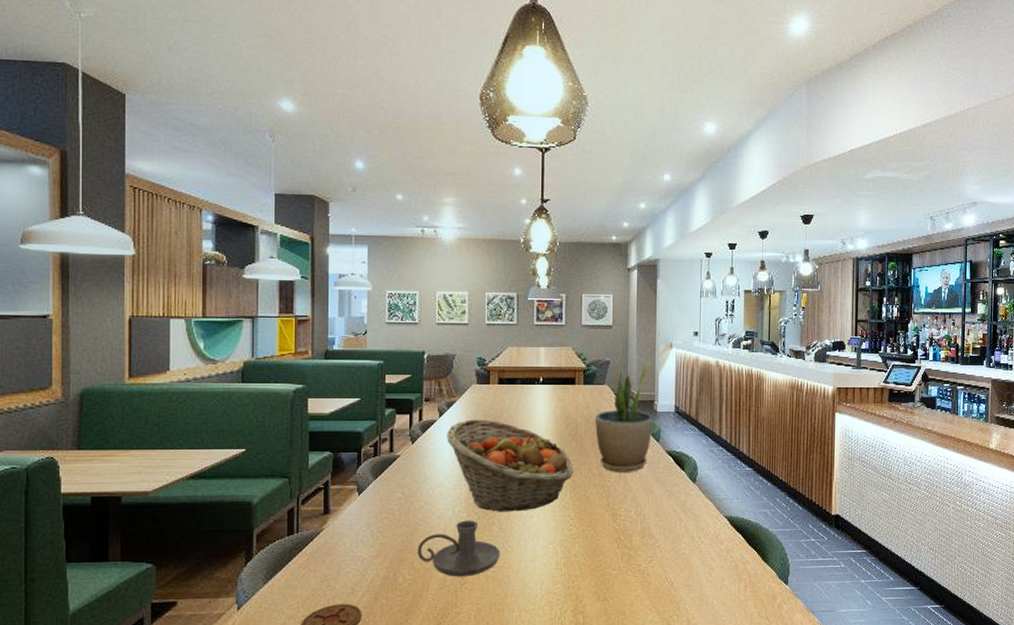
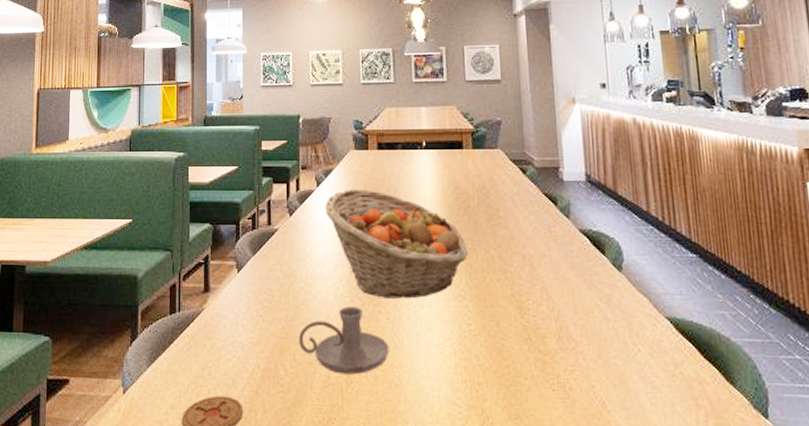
potted plant: present [595,361,652,472] -> none [489,120,560,255]

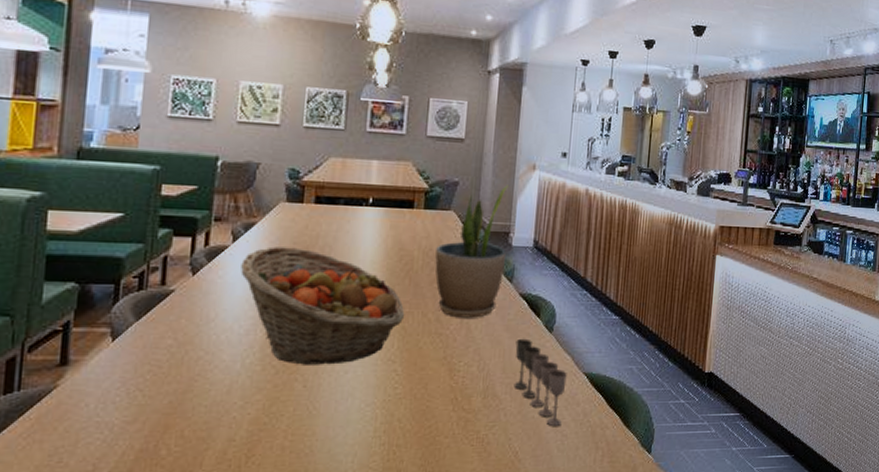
candle holder: present [299,306,390,375] -> none [189,375,303,448]
potted plant: none [489,120,560,255] -> present [435,185,508,318]
wine glass: none [583,277,650,377] -> present [514,338,567,427]

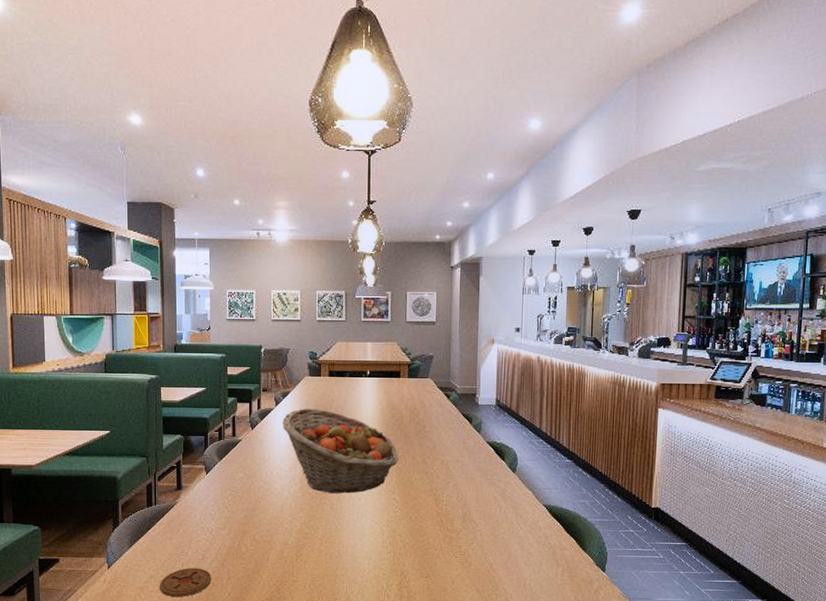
potted plant: present [435,185,508,318] -> none [419,356,474,461]
wine glass: present [514,338,567,427] -> none [486,477,529,547]

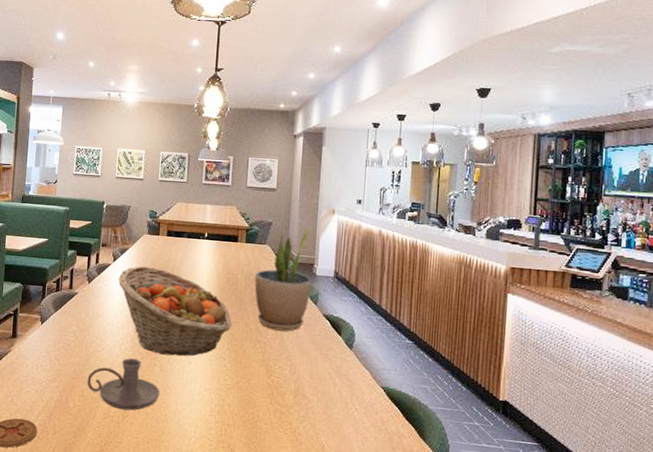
candle holder: none [258,499,332,550] -> present [87,358,160,411]
potted plant: none [419,356,474,461] -> present [254,225,312,331]

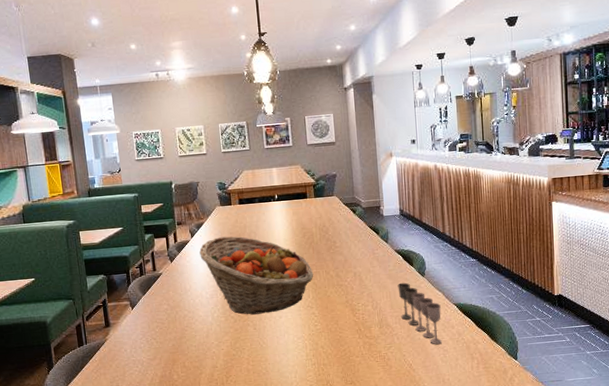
candle holder: present [87,358,160,411] -> none [186,323,258,372]
potted plant: present [254,225,312,331] -> none [328,171,381,273]
wine glass: none [320,351,366,430] -> present [397,282,442,345]

